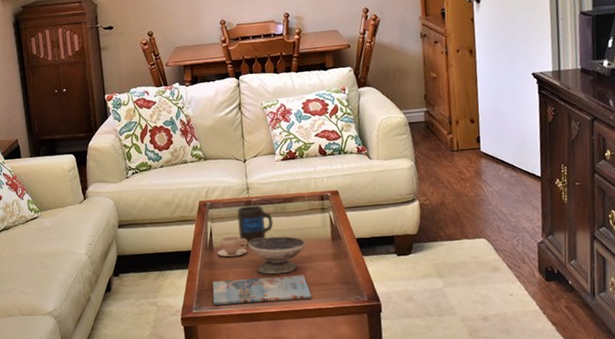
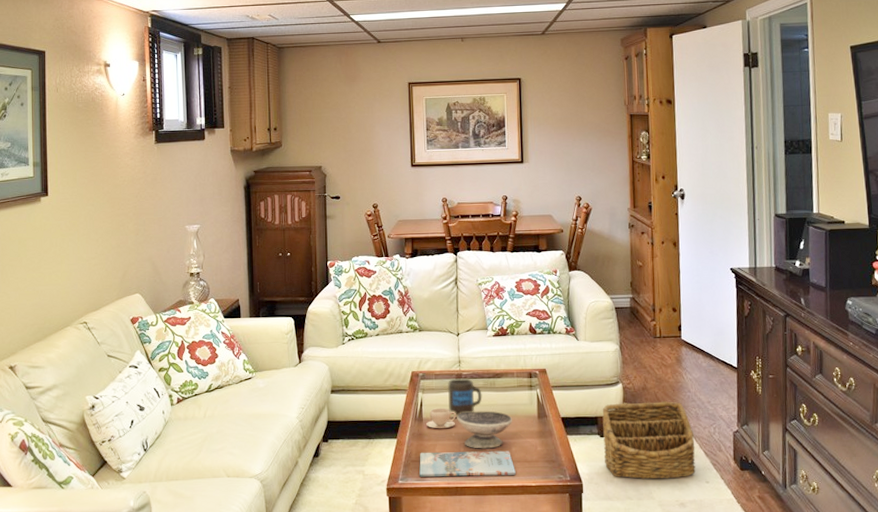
basket: none [398,215,499,295] -> present [602,401,696,479]

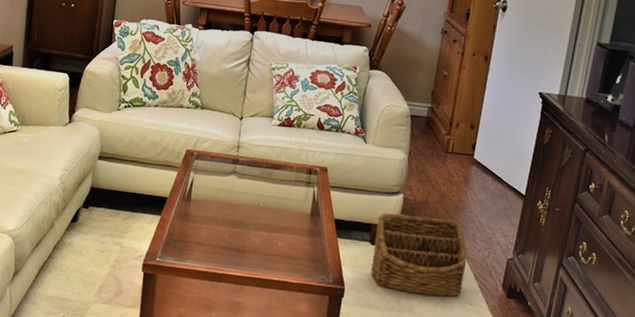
magazine: present [419,450,516,477] -> none [179,233,279,269]
teacup: present [425,408,457,429] -> none [193,190,227,213]
mug: present [447,378,482,416] -> none [219,163,257,202]
bowl: present [457,411,512,449] -> none [226,198,284,240]

